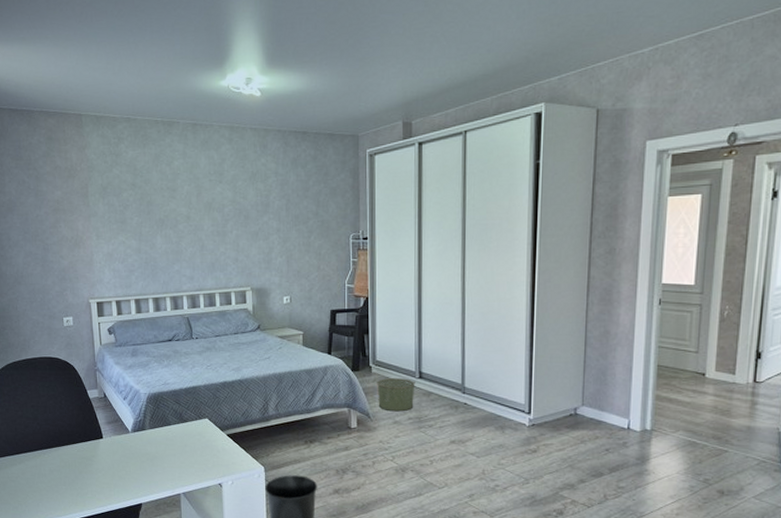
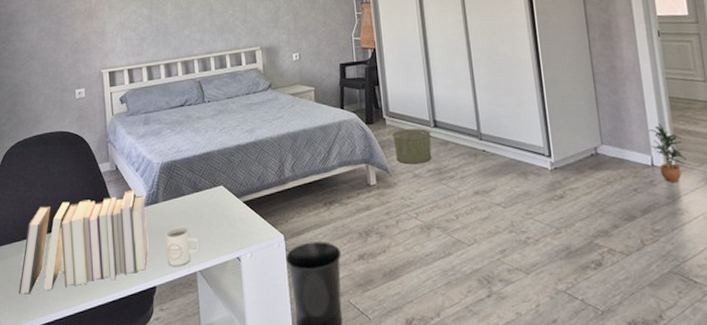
books: none [13,416,134,502] -> present [19,189,148,295]
mug: none [151,453,184,487] -> present [165,226,200,266]
potted plant: none [630,390,663,446] -> present [648,124,687,183]

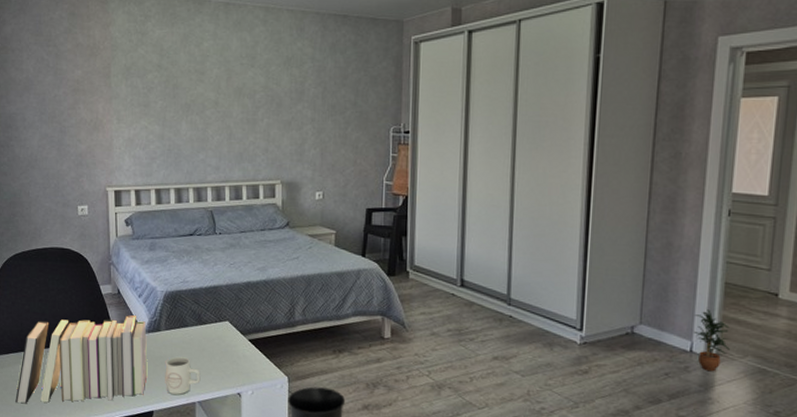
basket: present [391,128,432,165] -> none [413,285,457,323]

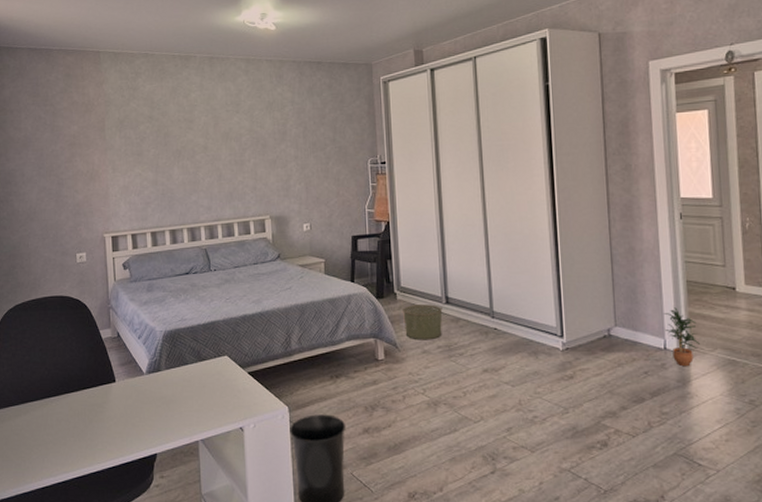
books: present [15,314,147,404] -> none [16,356,149,458]
mug: present [165,356,201,395] -> none [167,395,203,434]
basket: none [413,285,457,323] -> present [401,304,443,340]

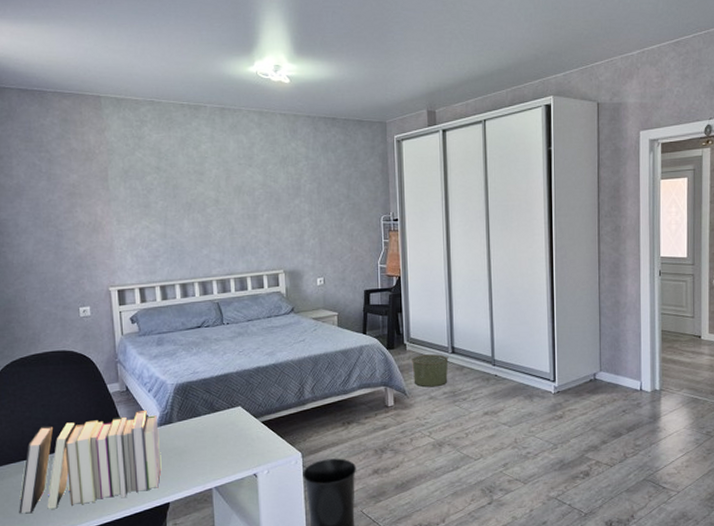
books: none [16,356,149,458] -> present [19,409,161,514]
potted plant: present [663,307,700,367] -> none [641,354,669,405]

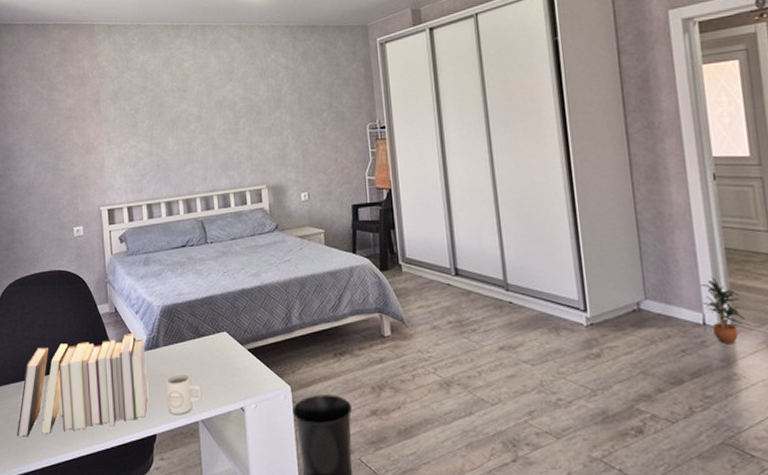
mug: none [179,446,216,483] -> present [166,373,202,414]
basket: present [411,354,449,388] -> none [407,276,453,315]
potted plant: none [641,354,669,405] -> present [699,278,745,345]

